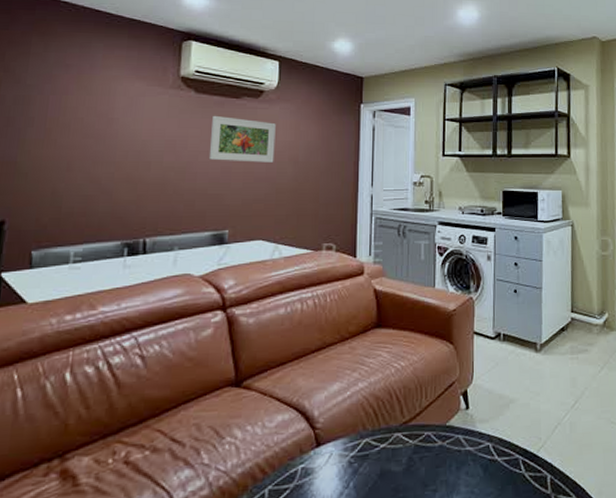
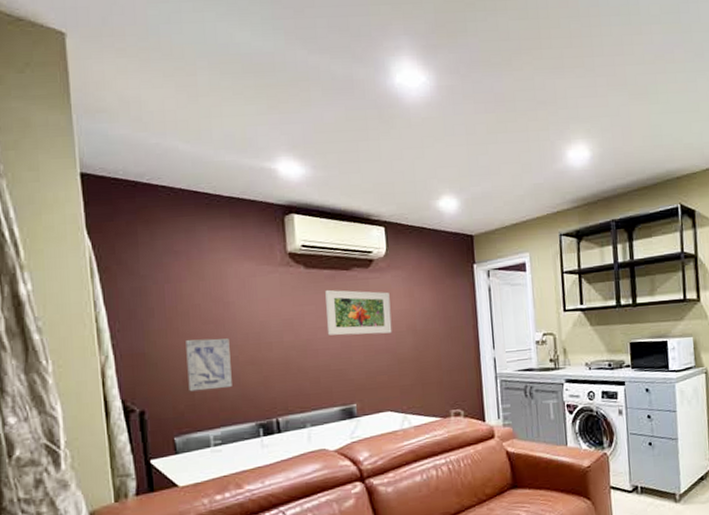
wall art: none [56,153,107,205] -> present [186,338,232,392]

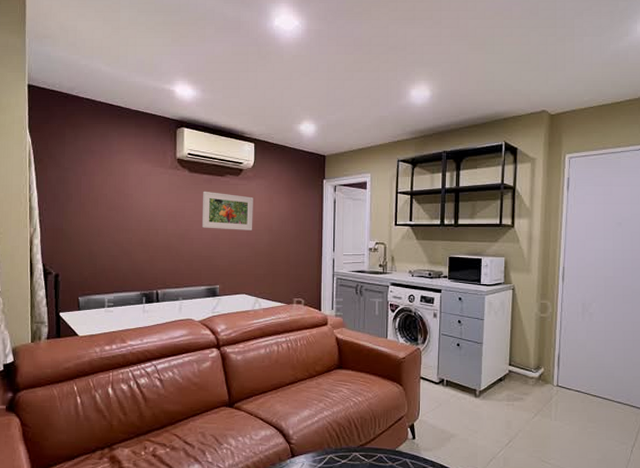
wall art: present [186,338,232,392] -> none [93,222,126,263]

